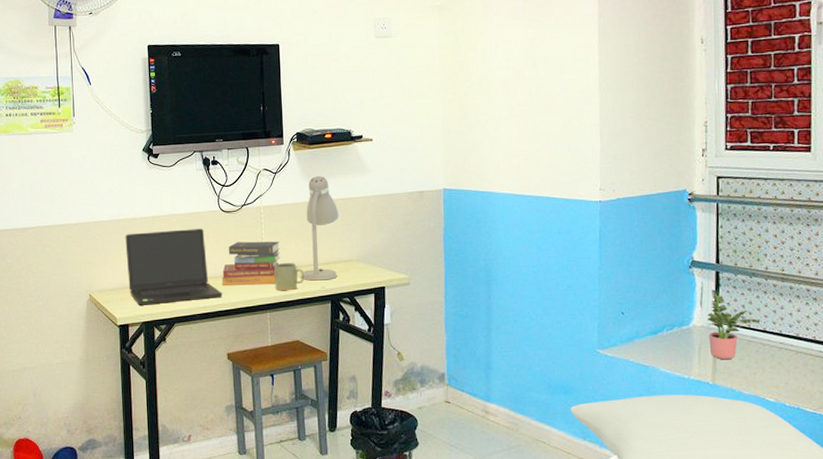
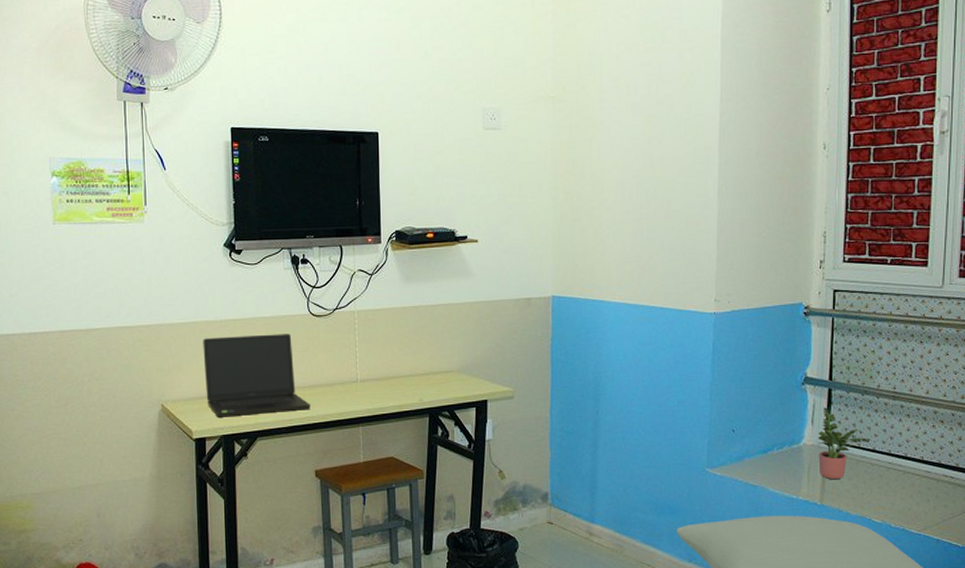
books: present [221,241,280,286] -> none [310,348,375,398]
mug: present [274,263,305,291] -> none [368,373,401,404]
desk lamp: present [301,176,339,281] -> none [397,279,440,393]

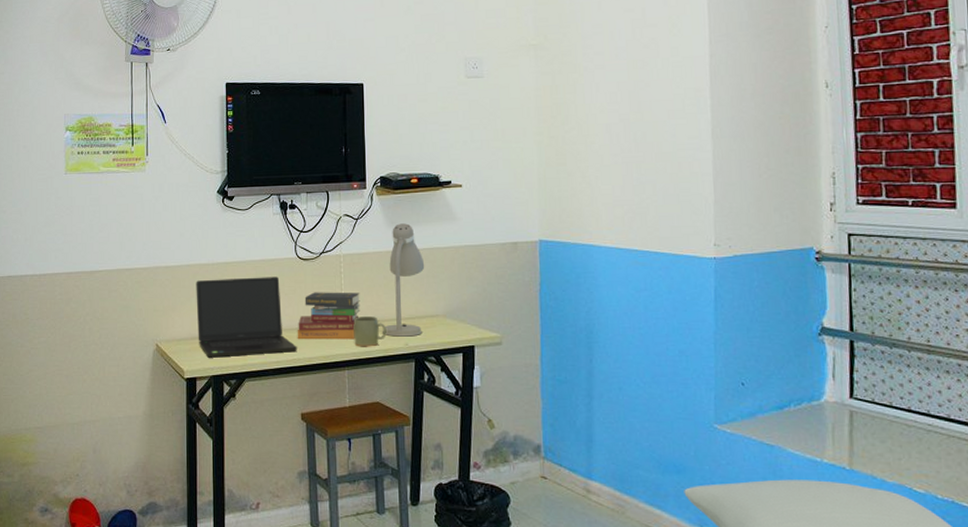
books: none [310,348,375,398] -> present [297,292,361,340]
mug: none [368,373,401,404] -> present [353,316,387,347]
desk lamp: none [397,279,440,393] -> present [383,223,425,337]
potted plant: present [818,407,869,480] -> none [841,361,903,442]

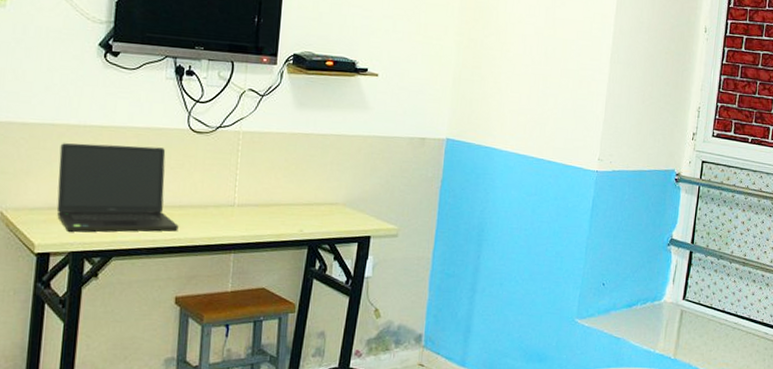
books: present [297,292,361,340] -> none [179,168,257,222]
mug: present [353,316,387,347] -> none [244,198,282,231]
desk lamp: present [383,223,425,337] -> none [277,106,330,223]

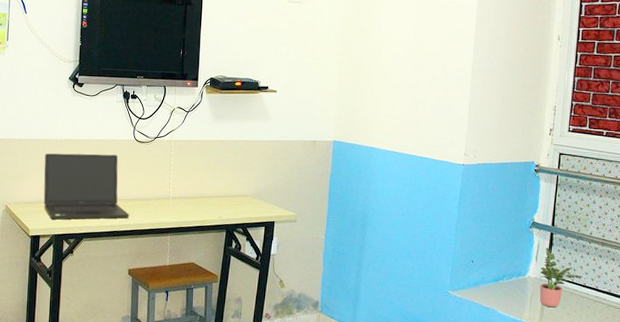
potted plant: none [675,268,720,337] -> present [539,248,581,308]

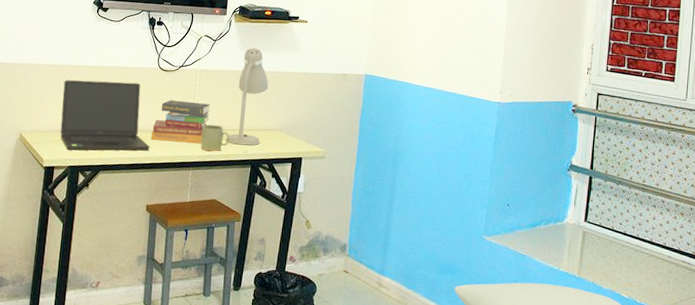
books: none [130,170,186,211] -> present [150,100,211,144]
mug: none [177,192,205,218] -> present [200,124,230,152]
desk lamp: none [202,118,241,211] -> present [226,48,269,146]
potted plant: present [539,248,581,308] -> none [578,192,622,257]

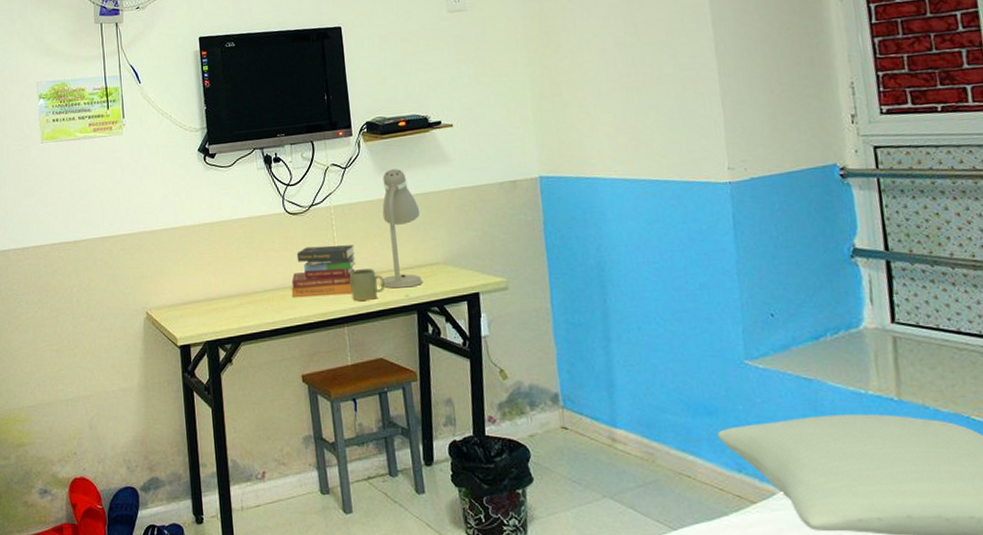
laptop: present [60,80,150,151] -> none [182,234,293,323]

